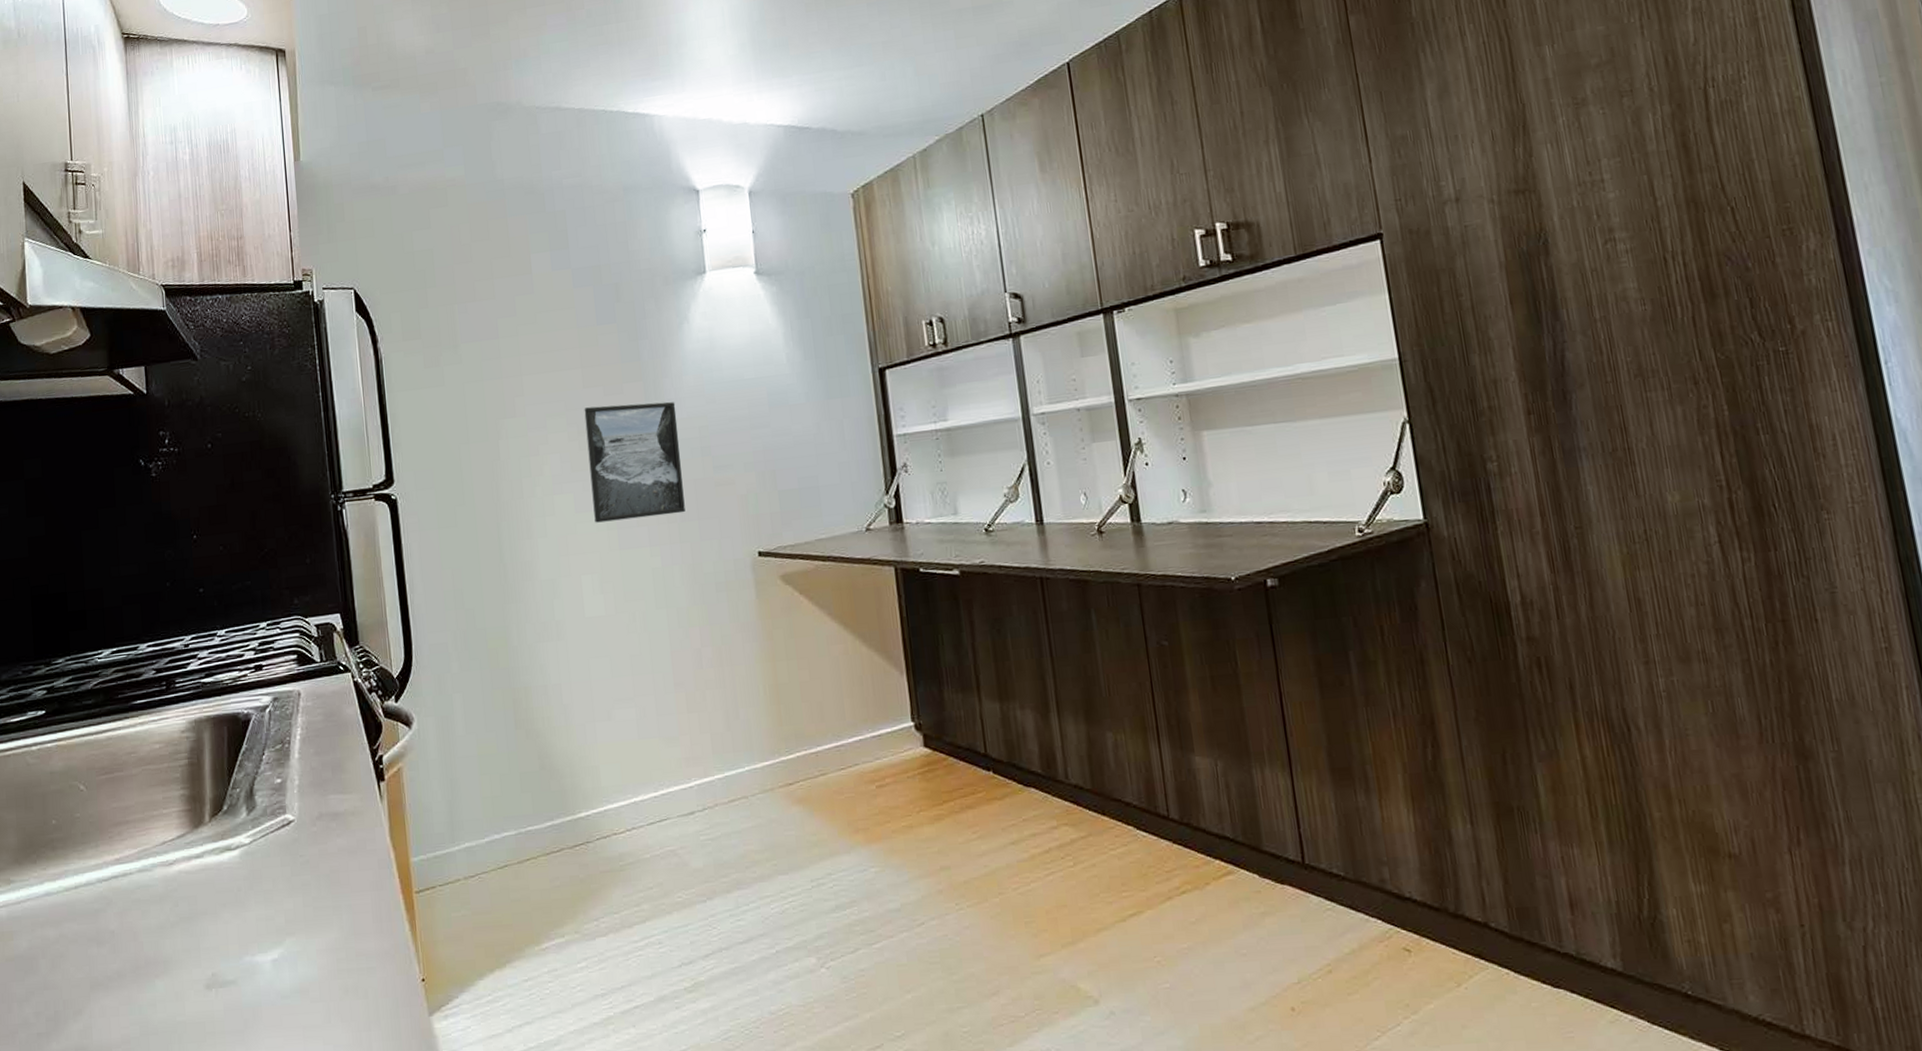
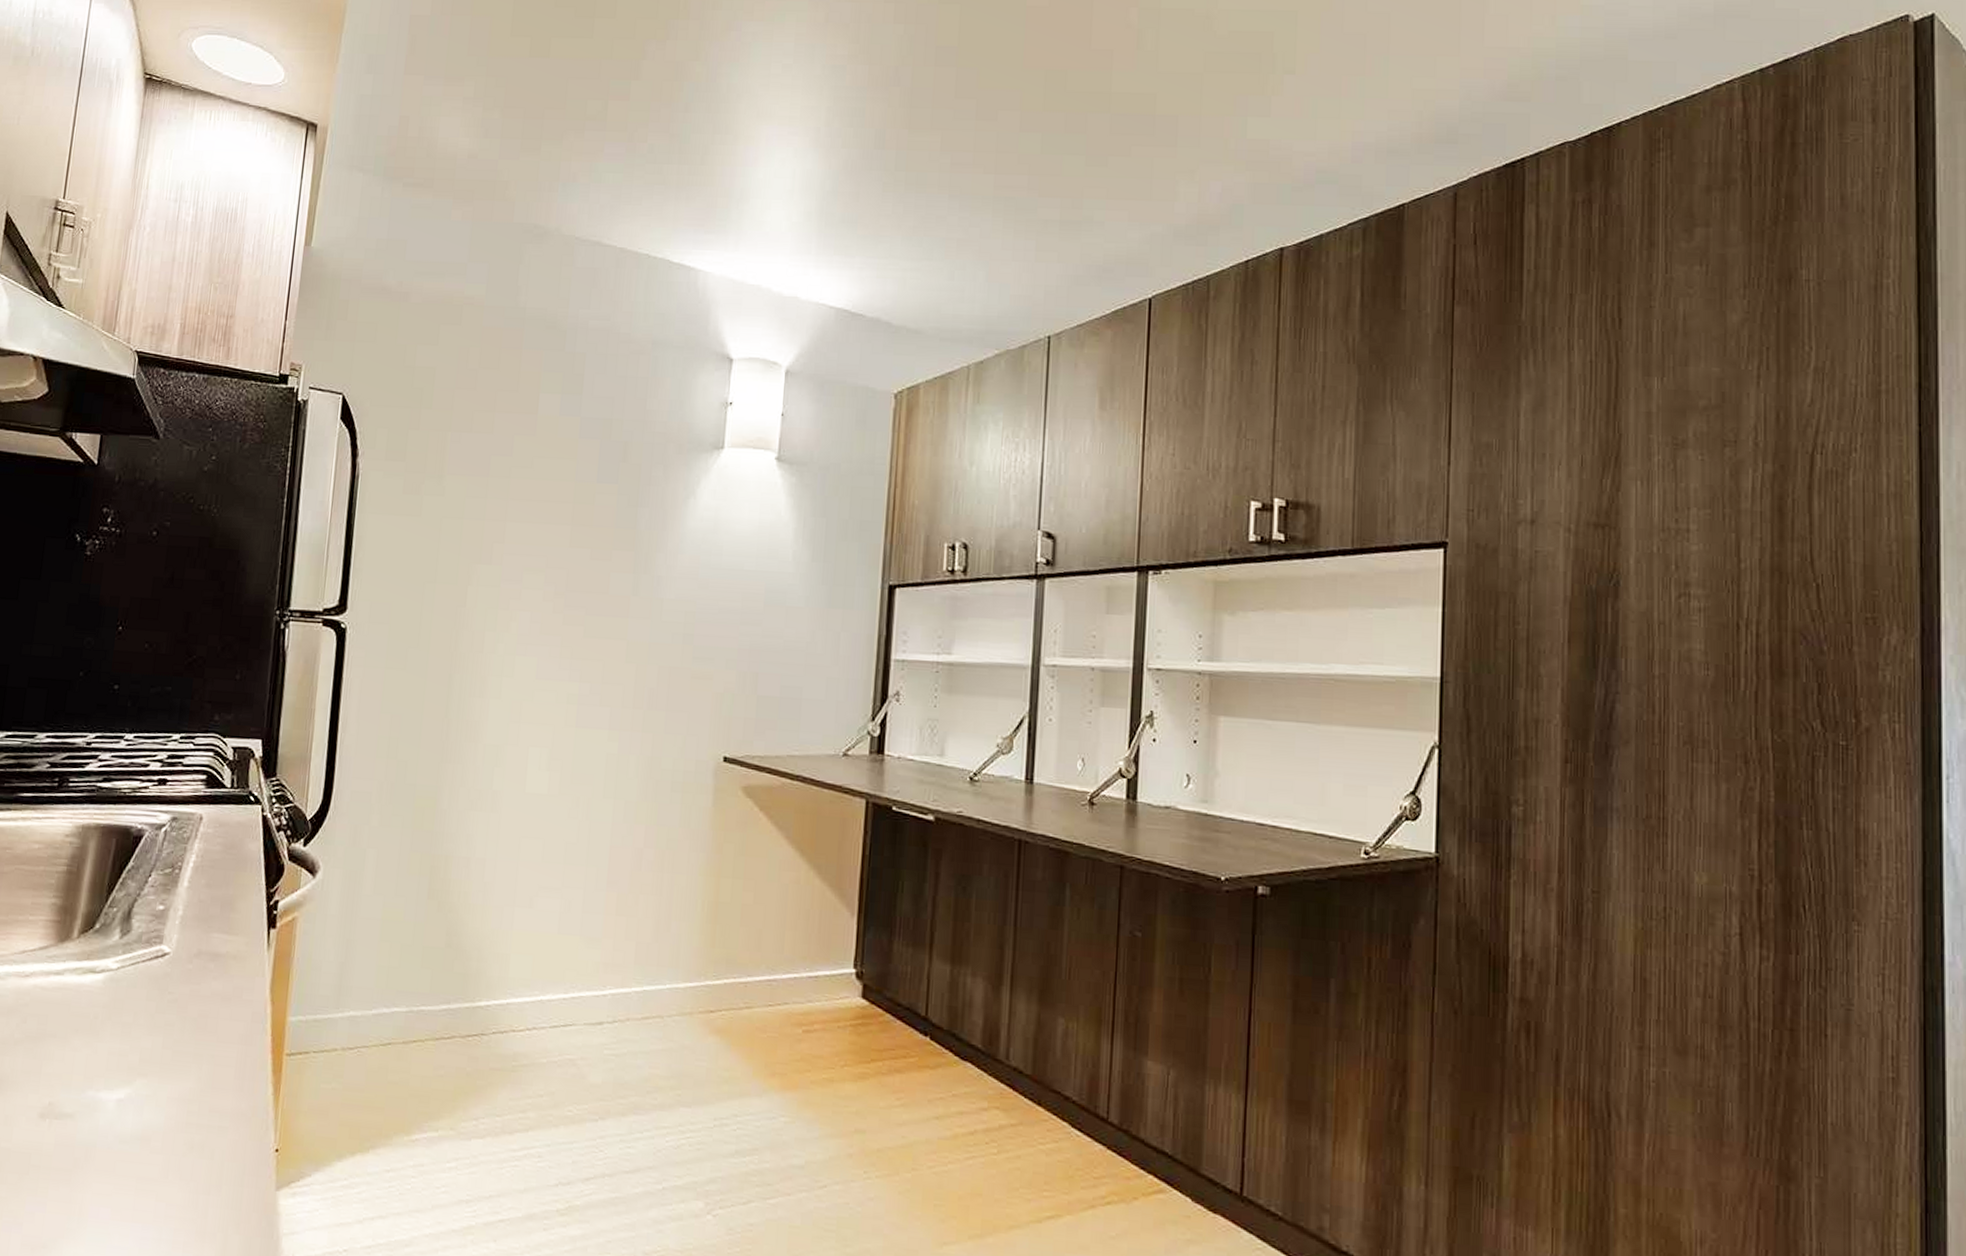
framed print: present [584,401,685,523] -> none [555,568,665,701]

